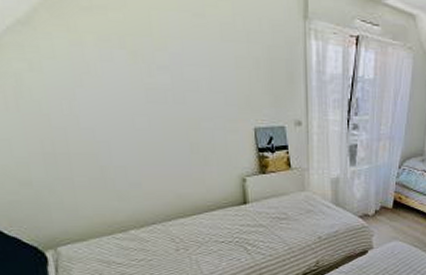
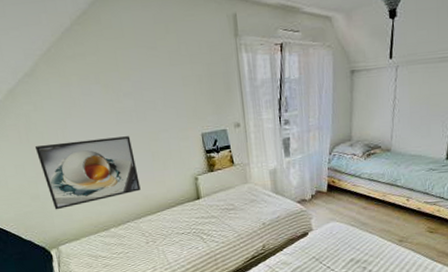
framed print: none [29,117,173,202] -> present [35,136,141,210]

